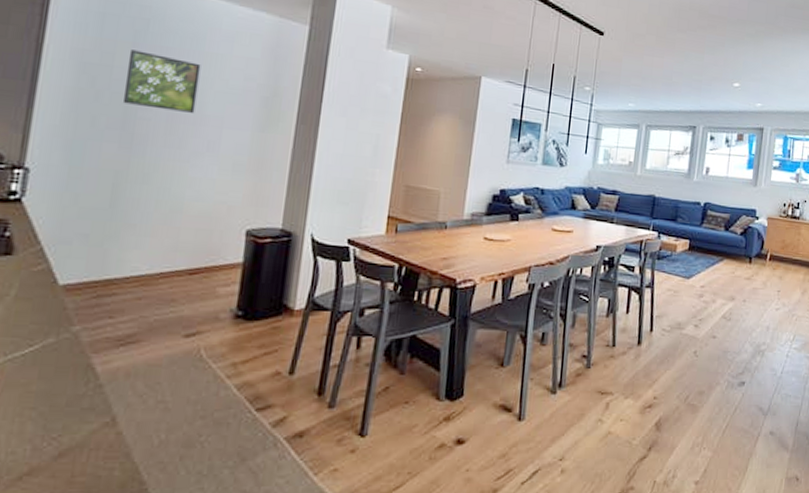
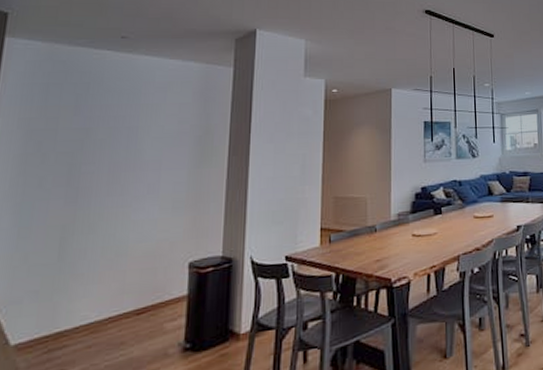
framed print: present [122,50,201,113] -> none [67,112,138,162]

